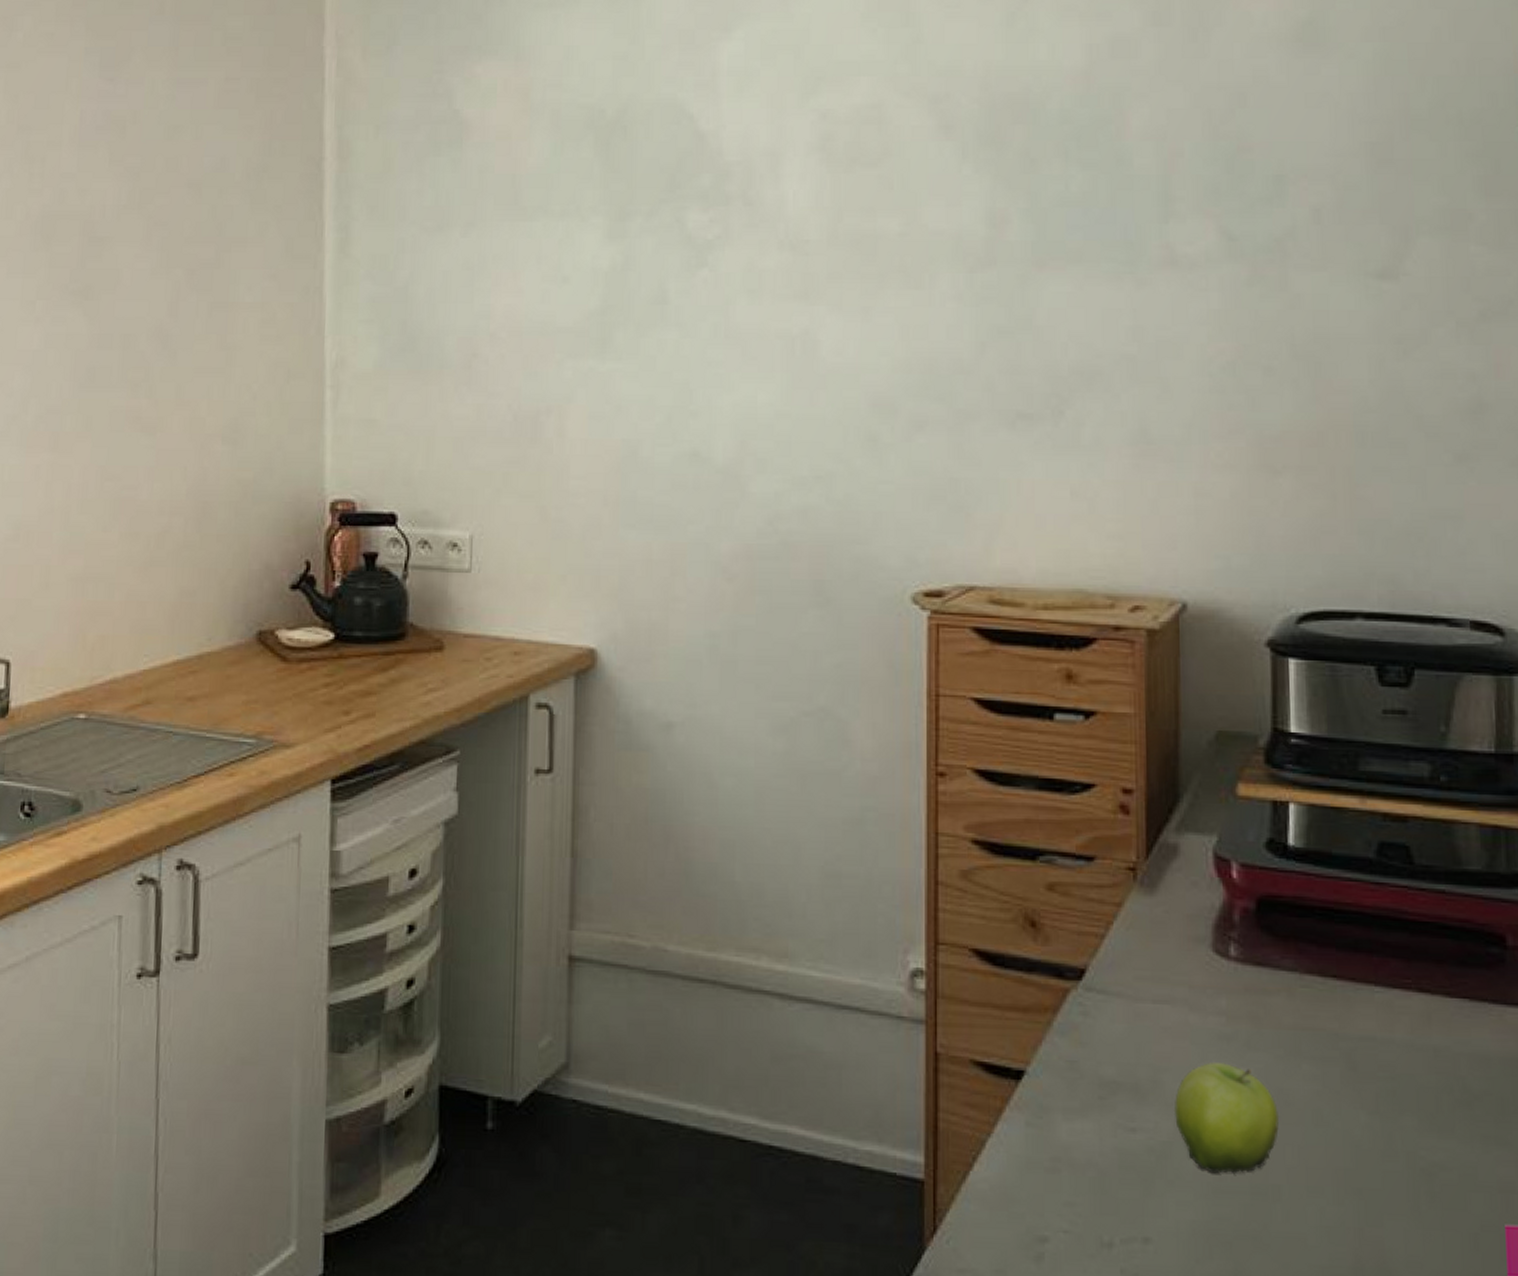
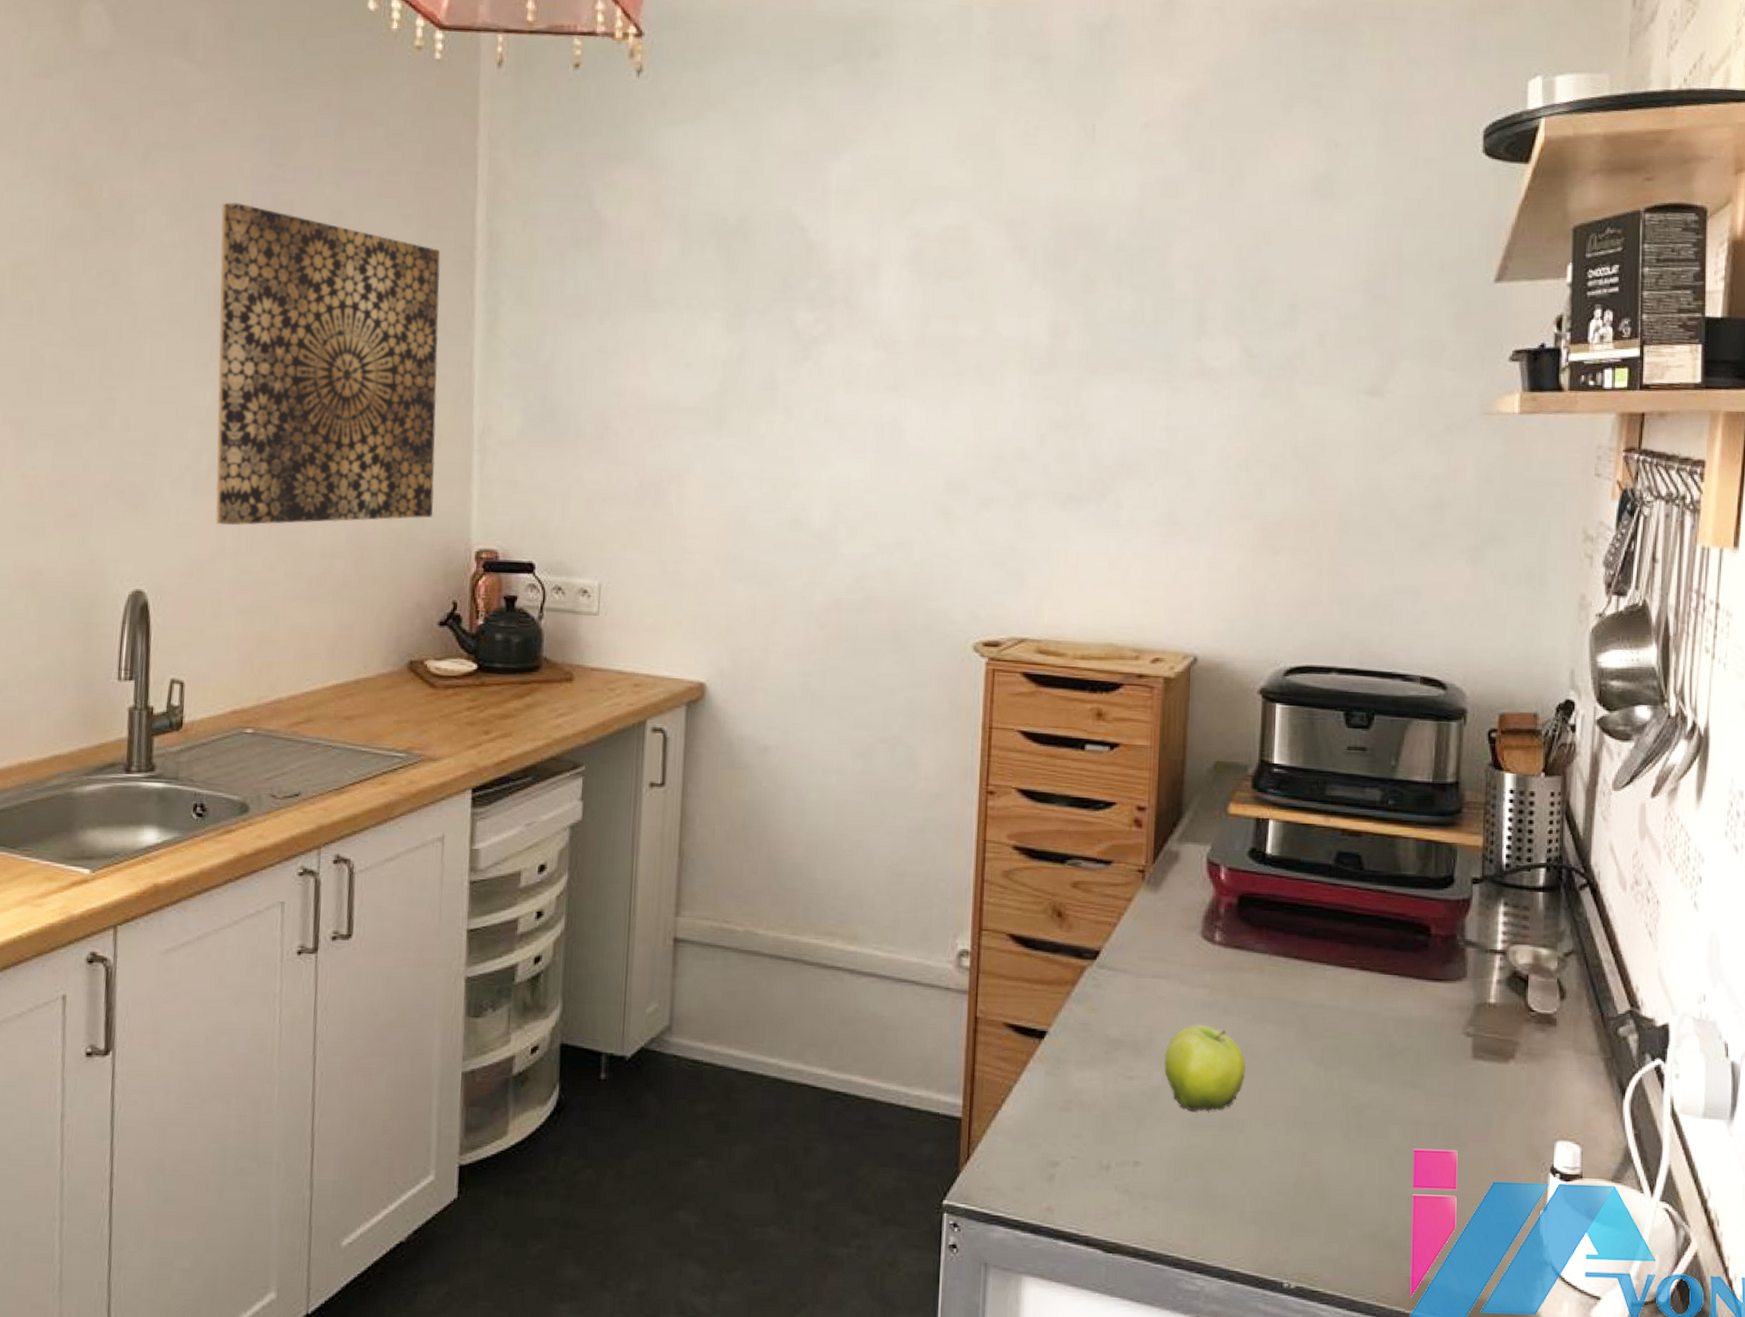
wall art: none [43,122,286,482] -> present [215,202,441,526]

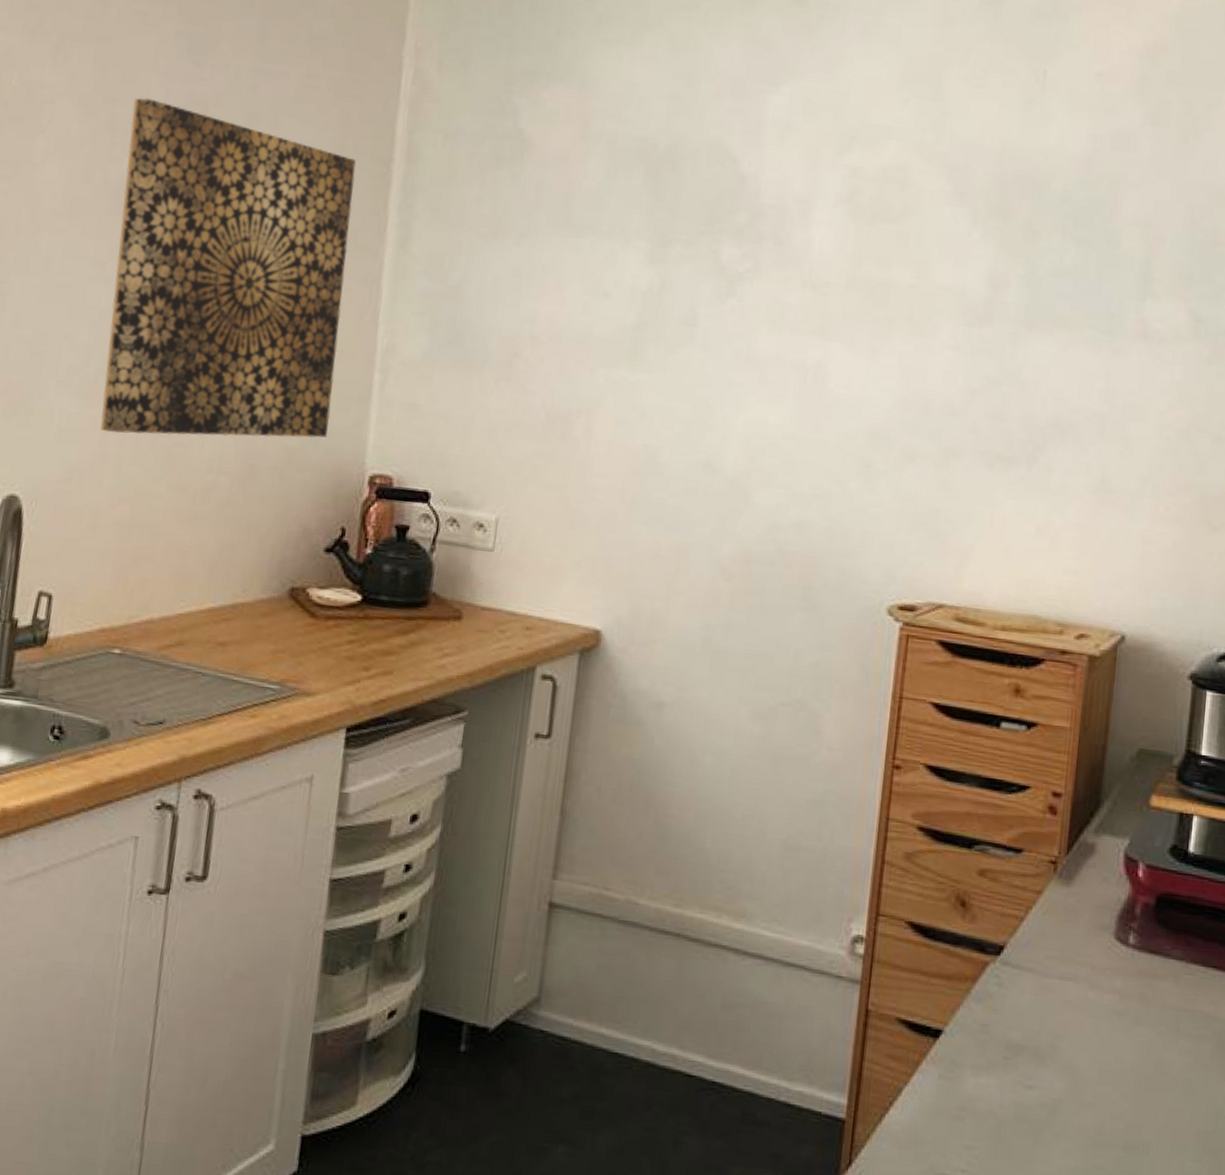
fruit: present [1163,1025,1246,1111] -> none [1066,1034,1155,1130]

